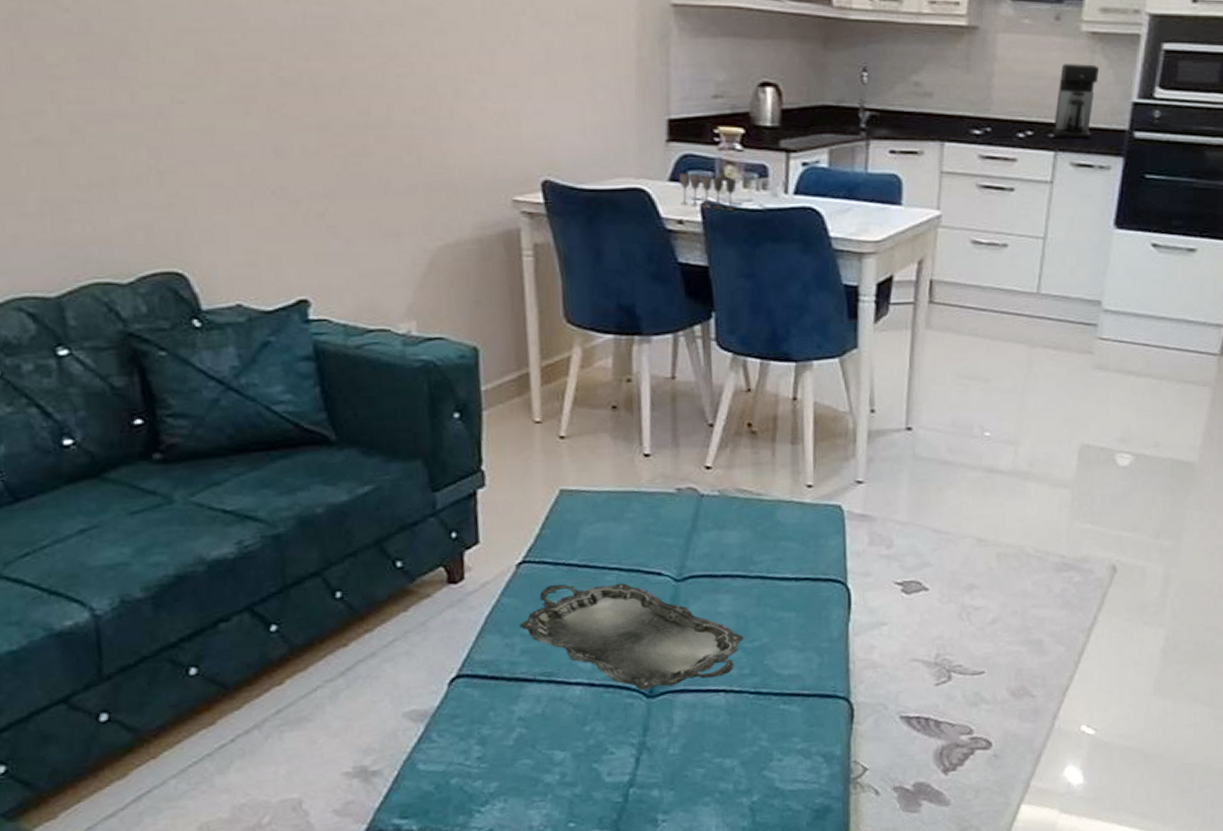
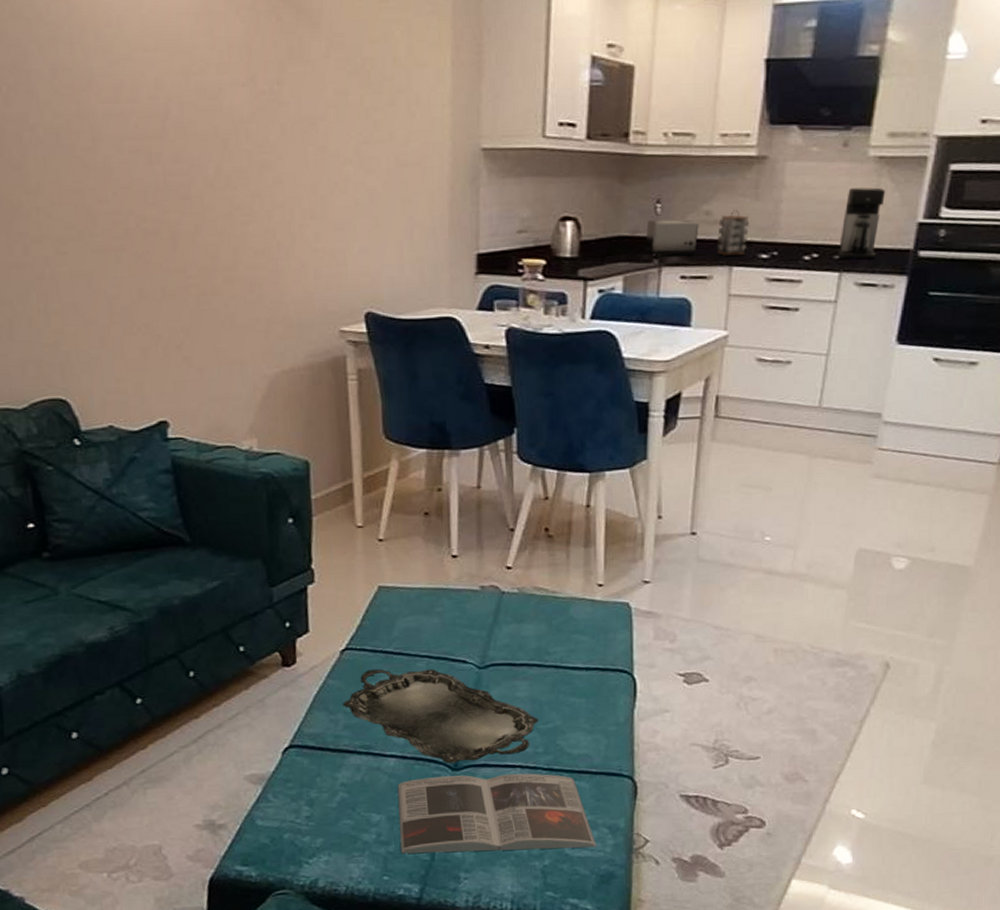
magazine: none [584,698,811,796] -> present [397,773,597,854]
wine glass: present [679,173,737,211] -> none [487,302,539,336]
toaster: none [851,90,908,129] -> present [645,219,699,256]
spice rack: none [926,81,961,131] -> present [716,209,749,257]

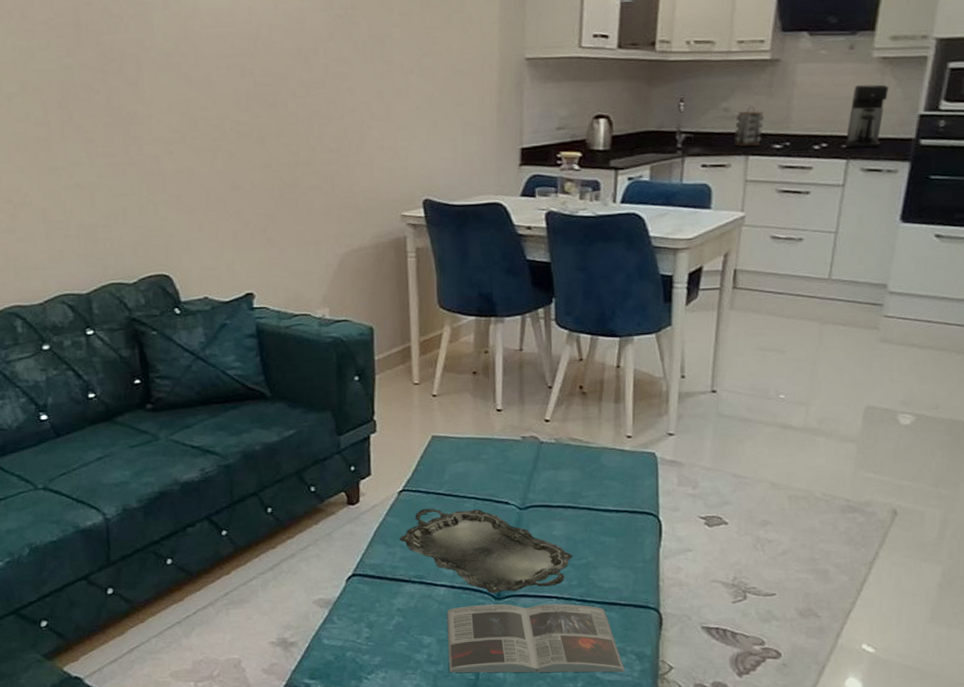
toaster: present [645,219,699,256] -> none [670,115,718,148]

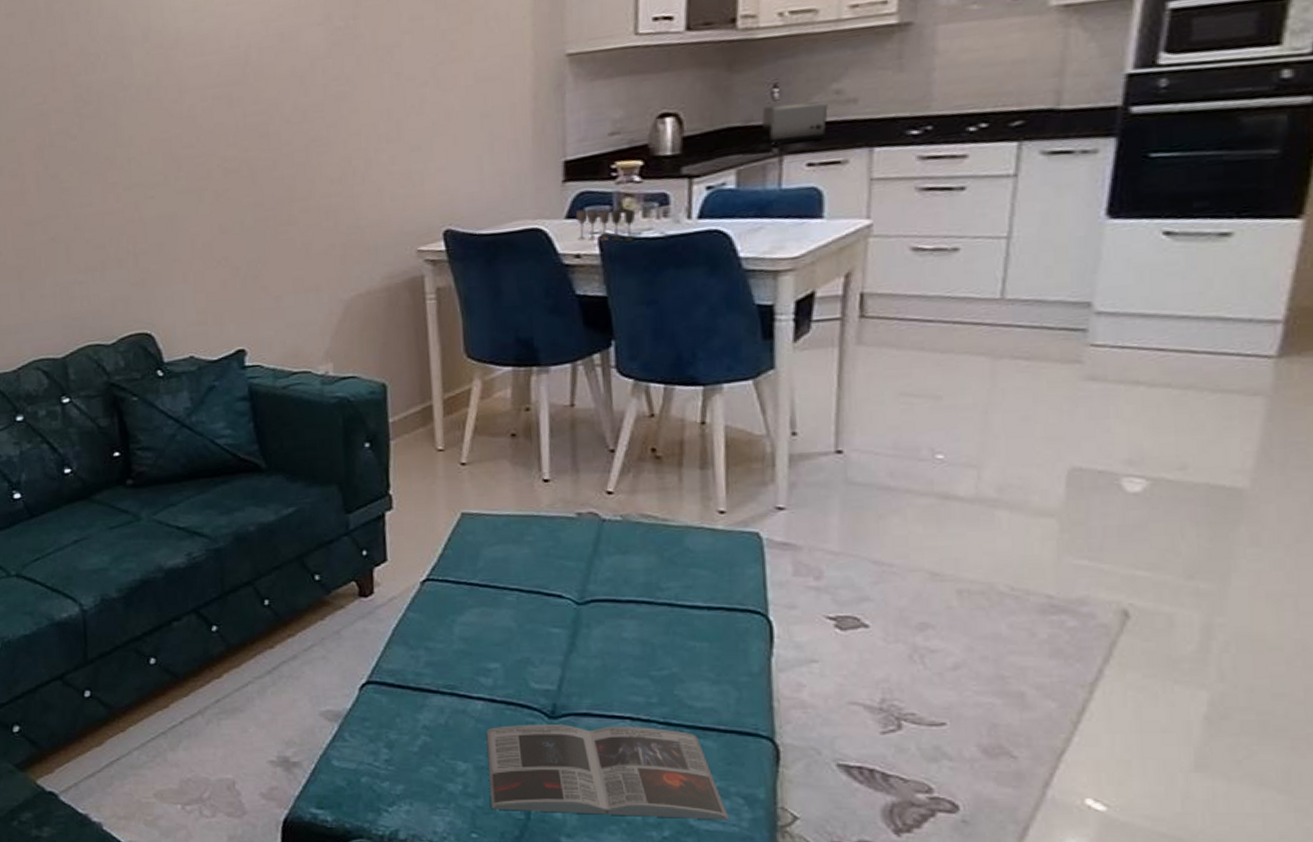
serving tray: present [399,508,573,594] -> none [424,602,651,710]
wine glass: none [529,190,575,218] -> present [576,209,636,242]
toaster: none [670,115,718,148] -> present [761,101,828,145]
spice rack: present [734,106,763,148] -> none [851,84,893,138]
coffee maker: present [845,84,888,149] -> none [1014,40,1076,127]

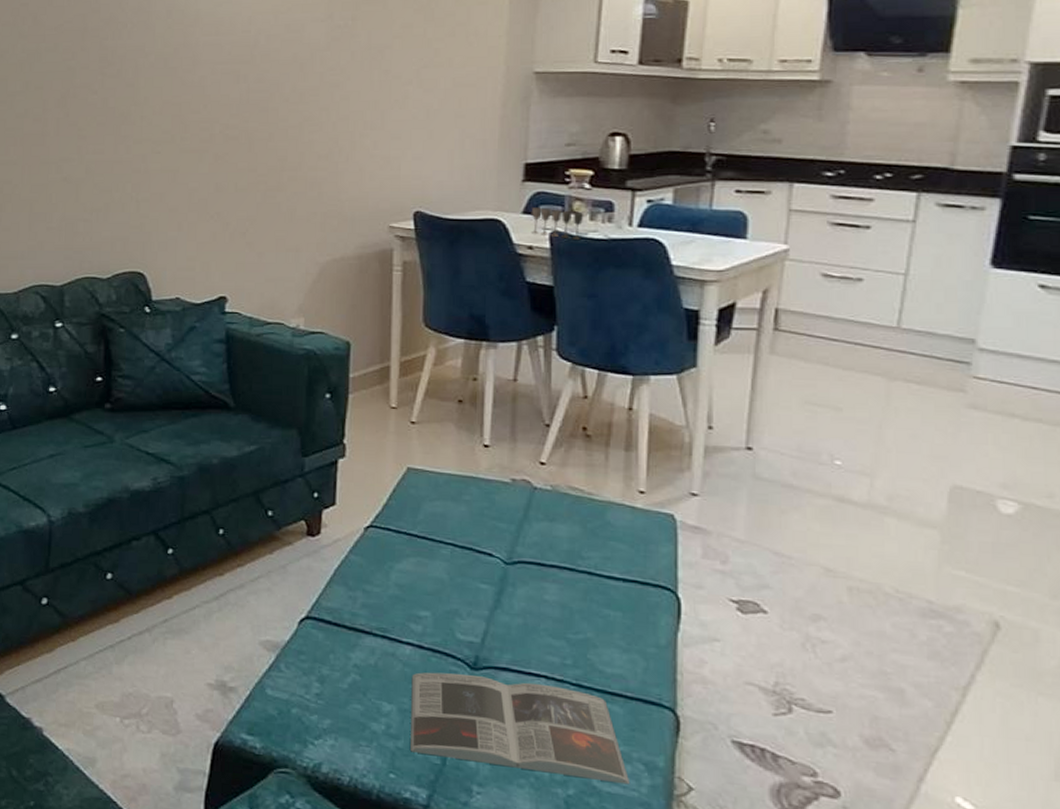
toaster: present [761,101,828,145] -> none [698,137,756,171]

